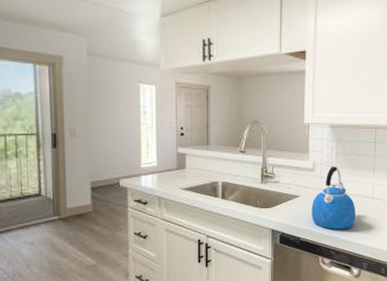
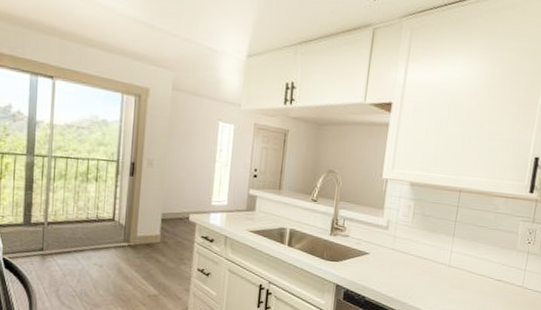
kettle: present [311,166,356,230] -> none [379,226,429,295]

